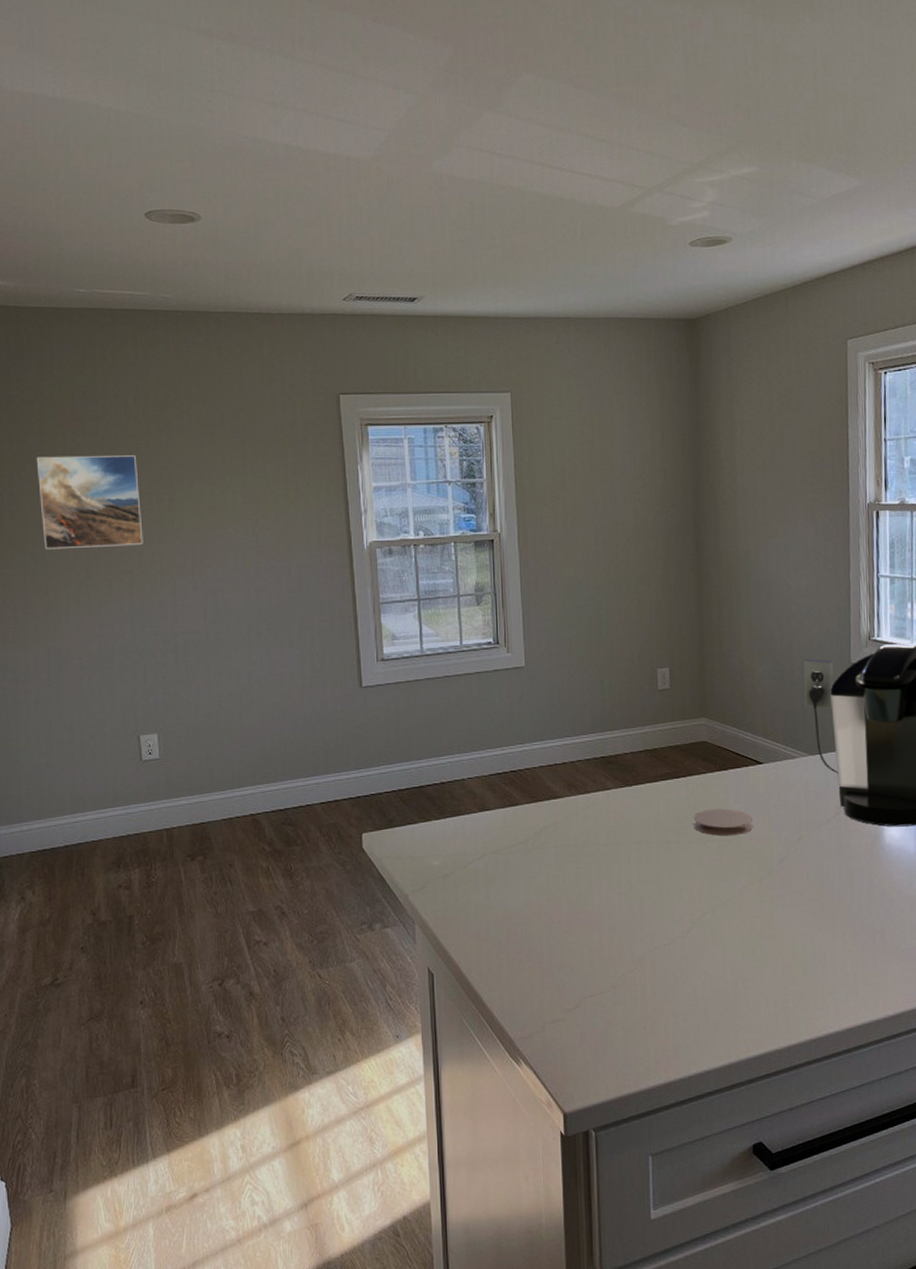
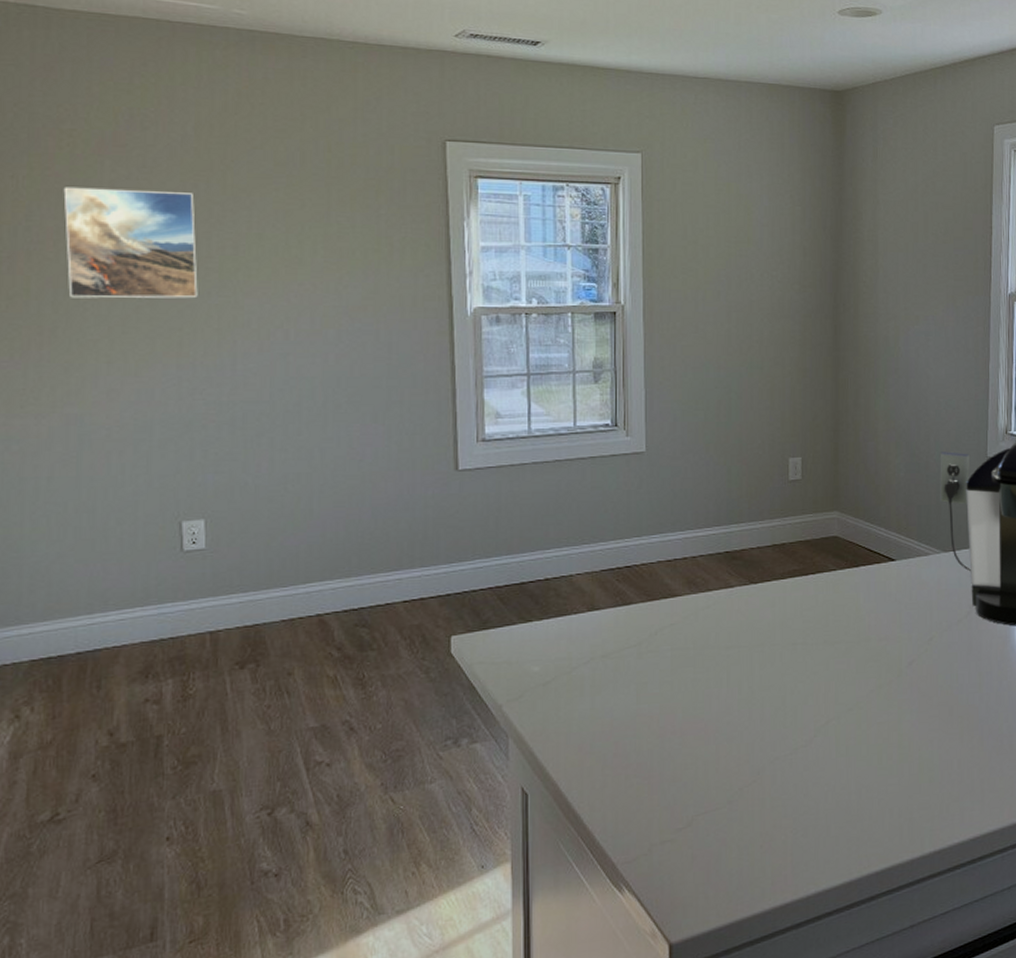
coaster: present [693,808,753,836] -> none [821,608,883,637]

